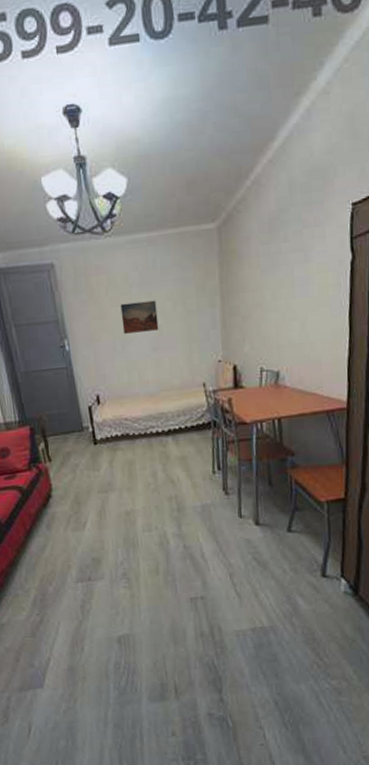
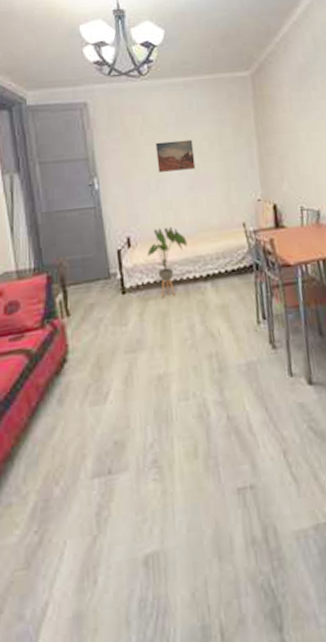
house plant: none [115,385,151,448] -> present [147,226,188,297]

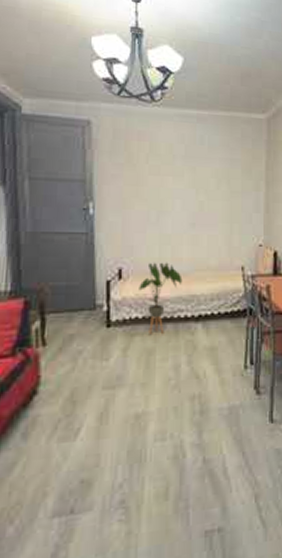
wall art: present [155,139,196,172] -> none [160,173,200,206]

